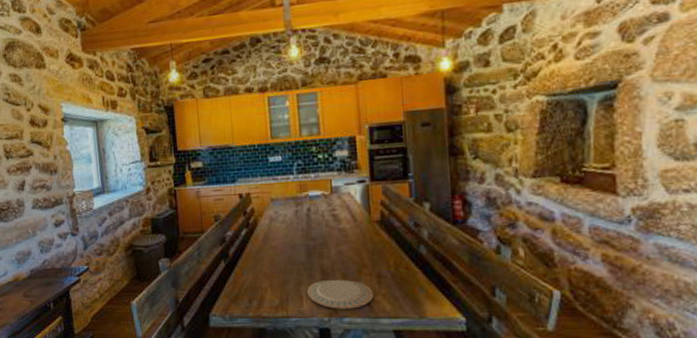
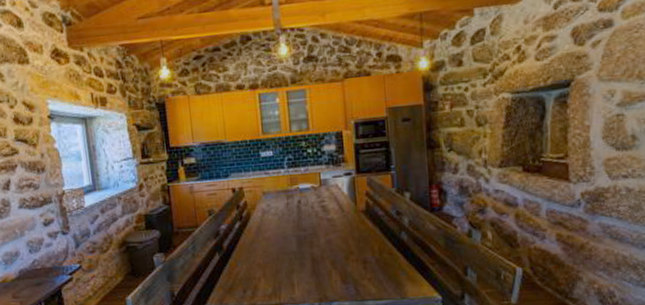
plate: present [306,279,374,309] -> none [298,266,360,294]

